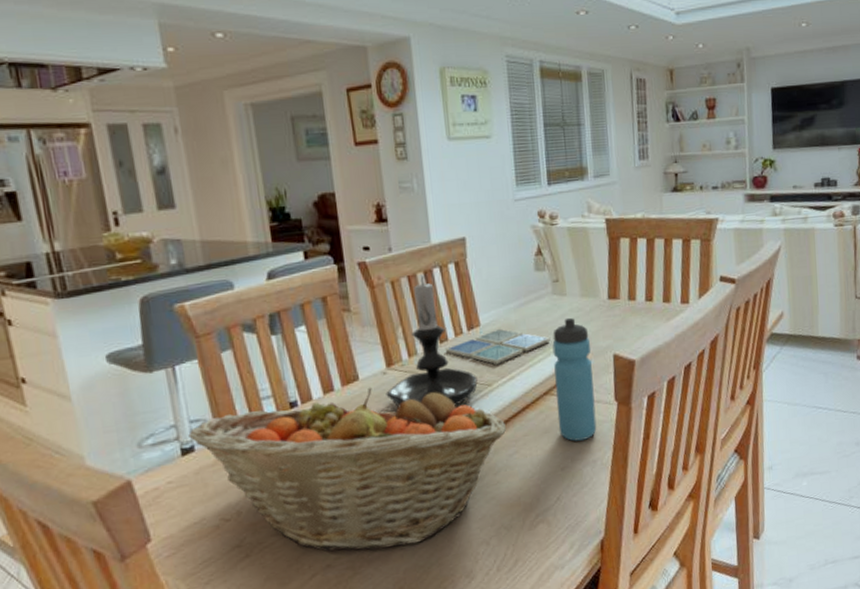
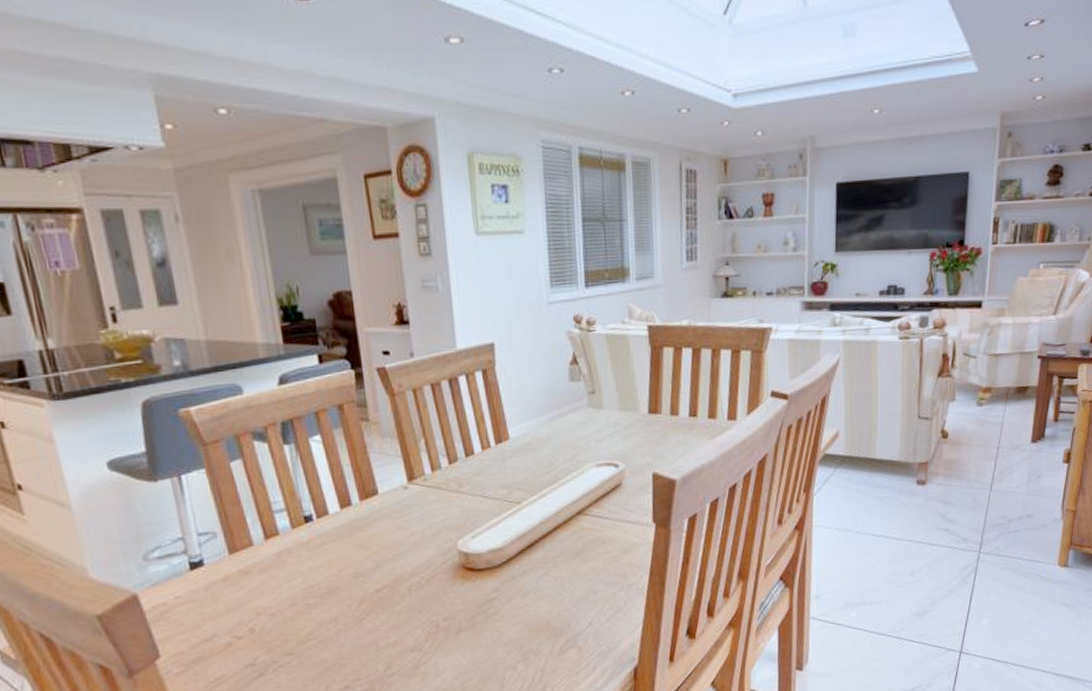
fruit basket: present [188,387,507,551] -> none [197,502,537,672]
candle holder: present [386,276,478,407] -> none [407,384,506,524]
drink coaster: present [446,328,551,365] -> none [472,442,585,482]
water bottle: present [552,317,597,442] -> none [587,432,633,565]

